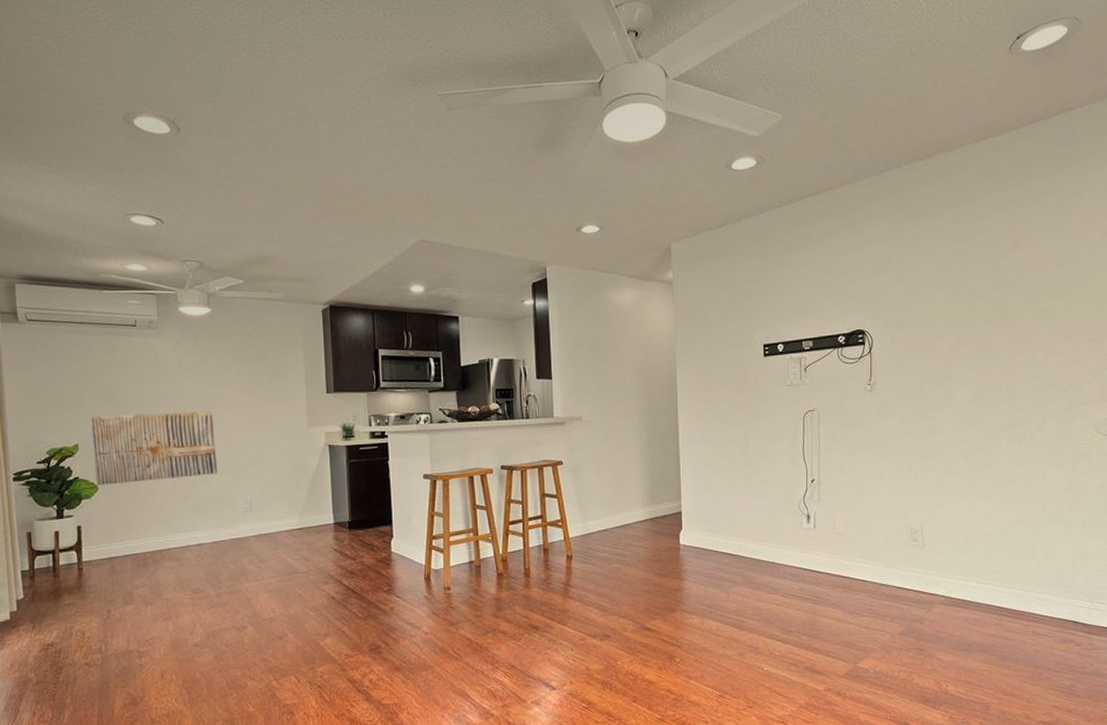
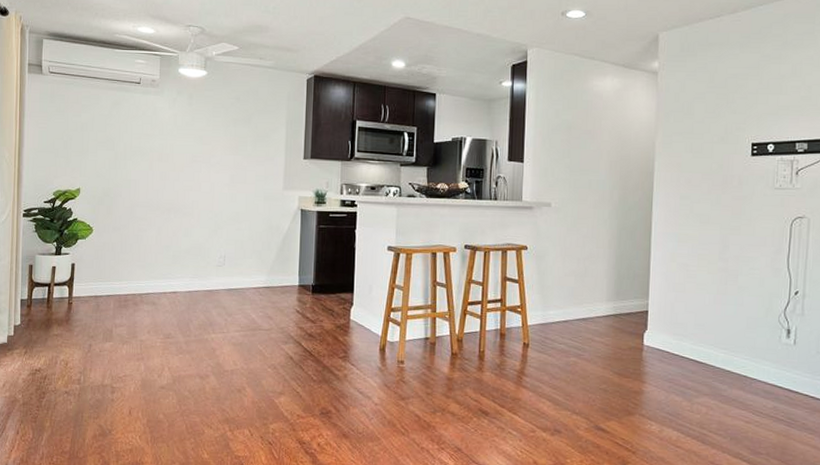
wall art: present [90,410,217,485] -> none [92,163,200,228]

